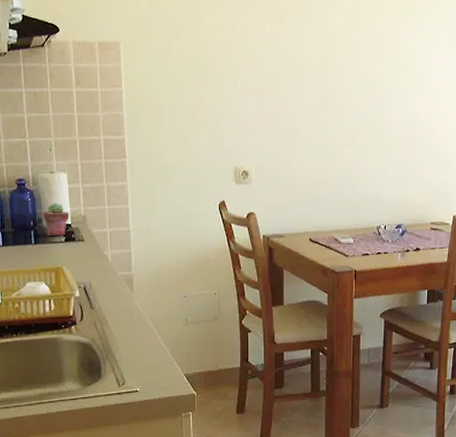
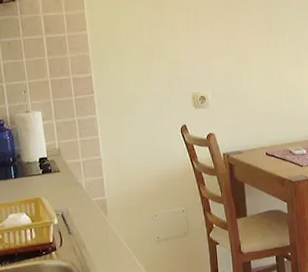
potted succulent: present [43,202,70,237] -> none [21,138,46,170]

